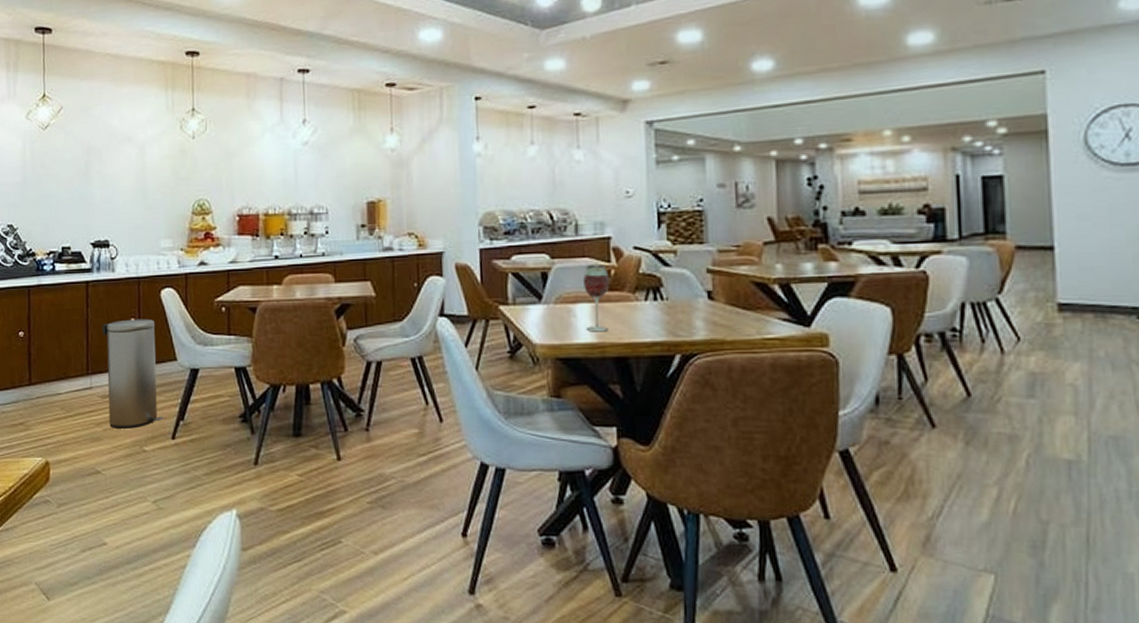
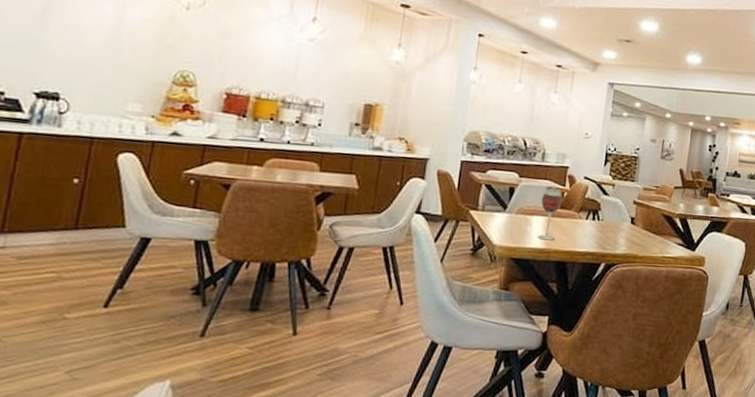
pedal bin: present [102,319,164,429] -> none [22,179,105,294]

